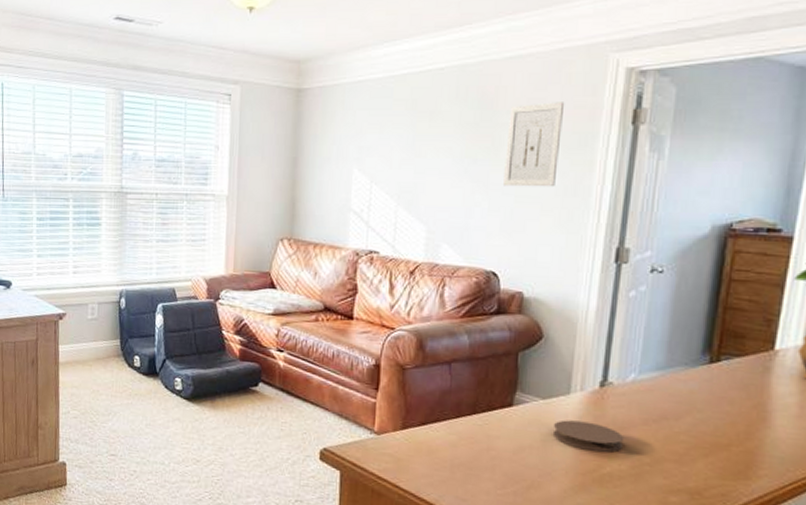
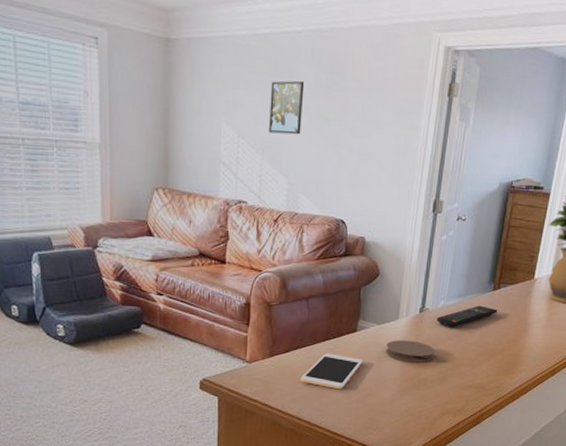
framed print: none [406,119,448,178] -> present [269,80,305,135]
cell phone: none [439,430,523,477] -> present [300,353,364,390]
wall art: present [504,102,565,187] -> none [350,72,399,148]
remote control: none [625,382,718,408] -> present [437,305,498,327]

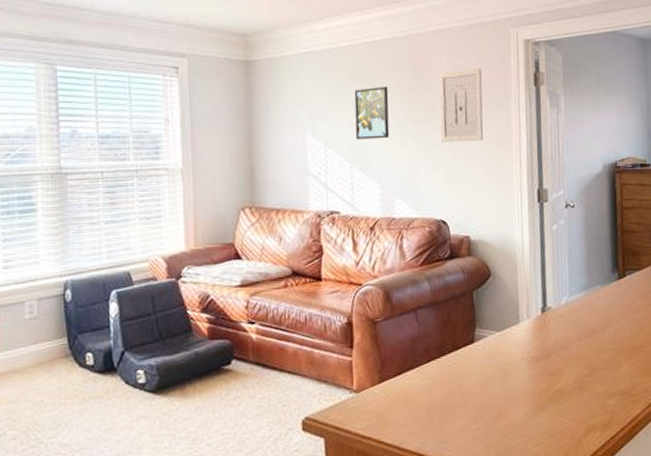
cell phone: present [300,353,364,390] -> none [417,371,488,414]
wall art: none [350,72,399,148] -> present [439,68,483,143]
coaster: present [385,340,436,362] -> none [510,345,567,372]
remote control: present [437,305,498,327] -> none [562,297,628,326]

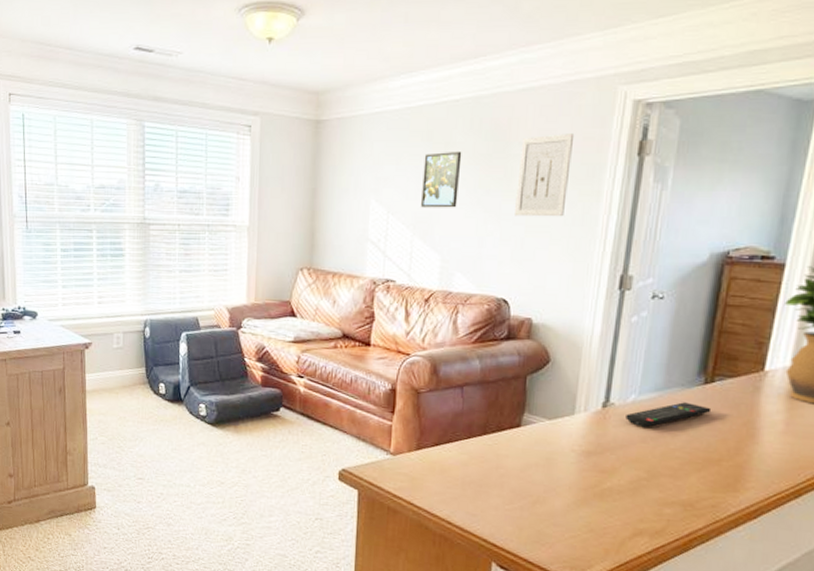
remote control: none [562,297,628,326] -> present [626,402,712,427]

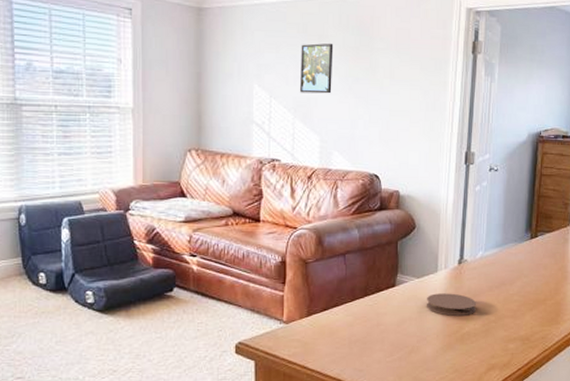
wall art: present [515,133,575,217] -> none [380,32,424,103]
coaster: none [557,439,624,469] -> present [426,293,477,316]
remote control: present [626,402,712,427] -> none [476,255,537,278]

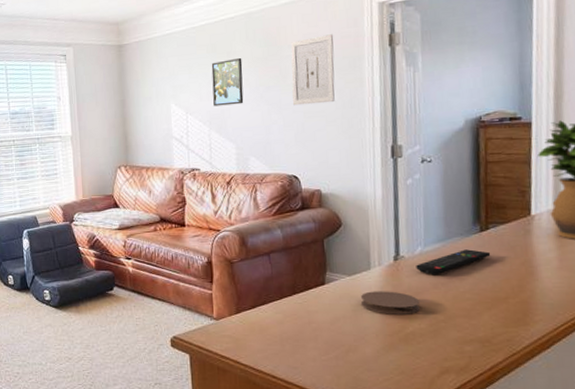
wall art: none [380,32,424,103] -> present [290,34,335,106]
remote control: none [476,255,537,278] -> present [416,249,491,274]

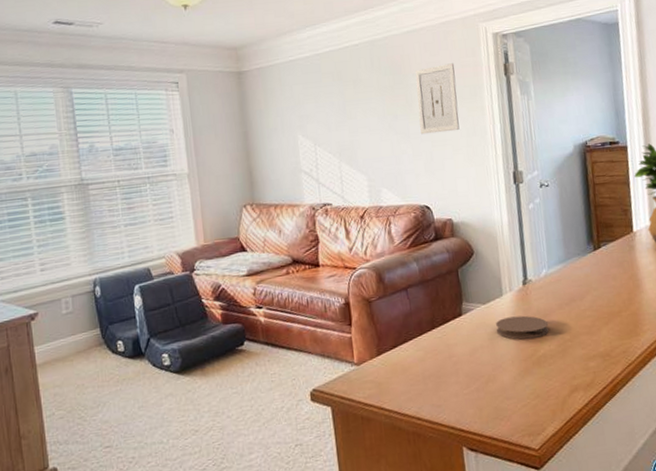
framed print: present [211,57,244,107] -> none [338,86,373,137]
remote control: present [416,249,491,274] -> none [542,268,604,296]

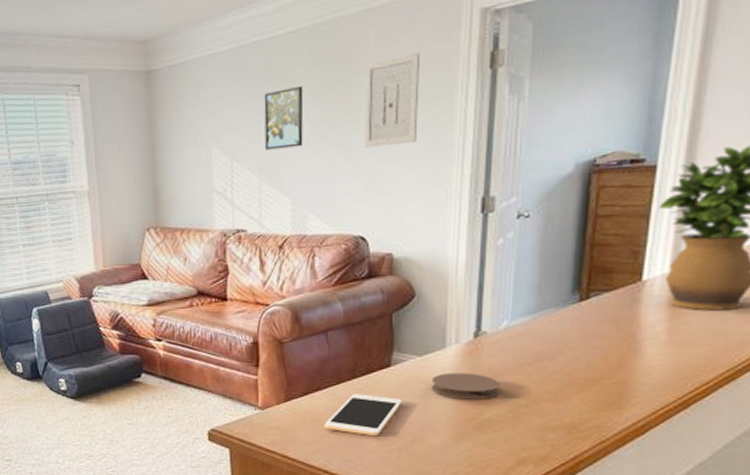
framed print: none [338,86,373,137] -> present [264,85,304,150]
cell phone: none [413,342,476,381] -> present [324,393,403,437]

